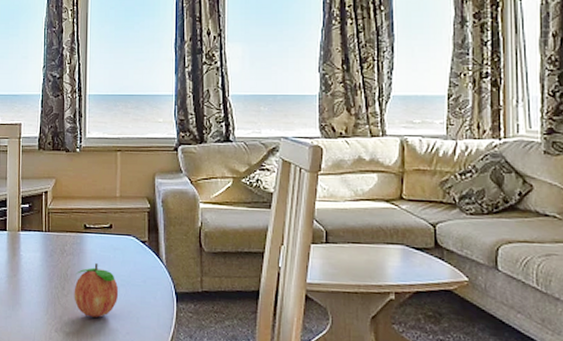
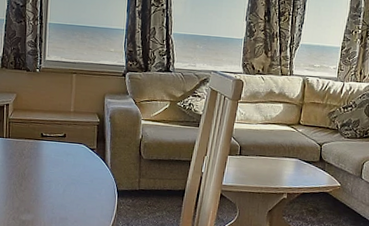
fruit: present [74,263,119,317] -> none [30,165,70,209]

